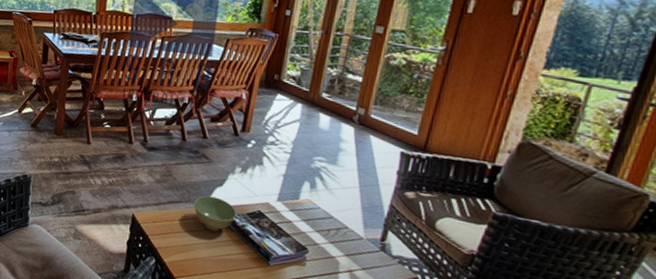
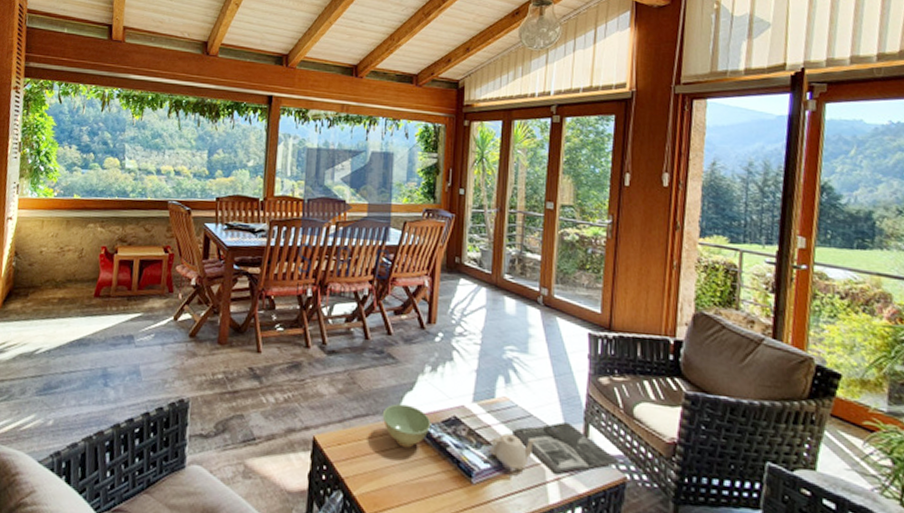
teapot: none [288,229,335,261] -> present [490,433,537,471]
magazine: none [312,225,412,268] -> present [513,421,619,474]

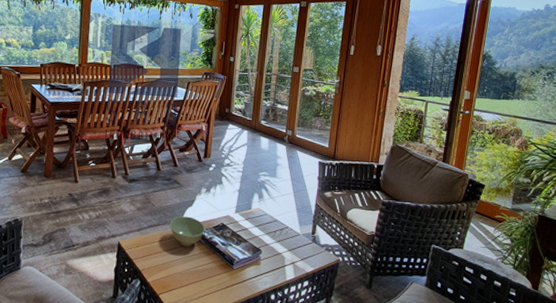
teapot: present [490,433,537,471] -> none [246,234,280,259]
magazine: present [513,421,619,474] -> none [263,223,335,260]

